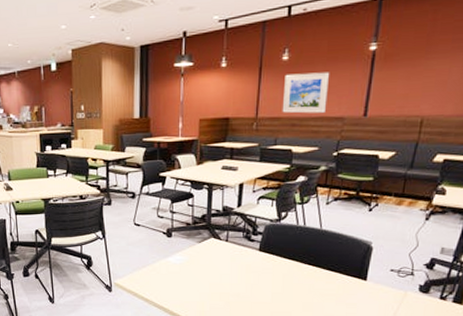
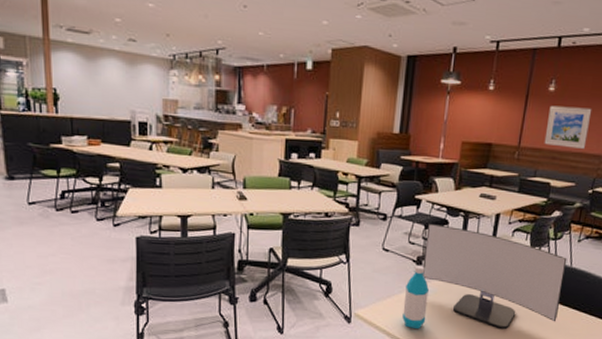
water bottle: none [158,236,180,295] -> present [402,264,429,330]
computer monitor: none [172,197,316,293] -> present [422,223,567,330]

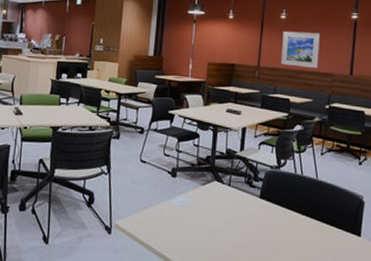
water bottle: present [402,264,429,330] -> none [159,176,184,242]
computer monitor: present [422,223,567,330] -> none [177,136,313,244]

